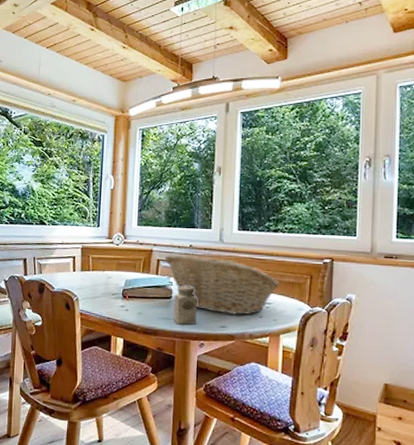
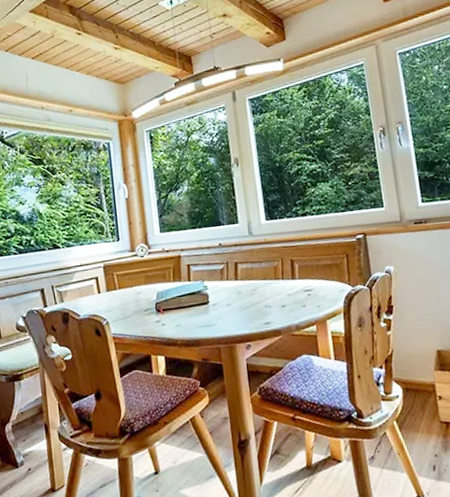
fruit basket: present [164,254,280,316] -> none [194,253,318,310]
salt shaker: present [173,286,197,325] -> none [211,287,239,330]

